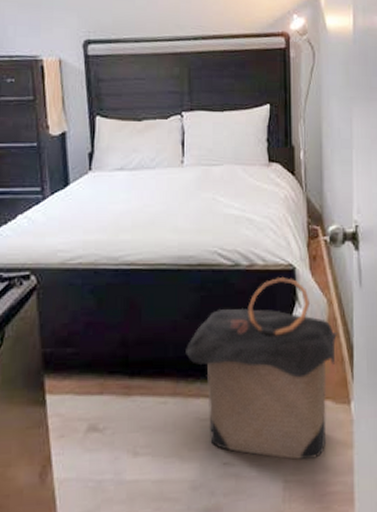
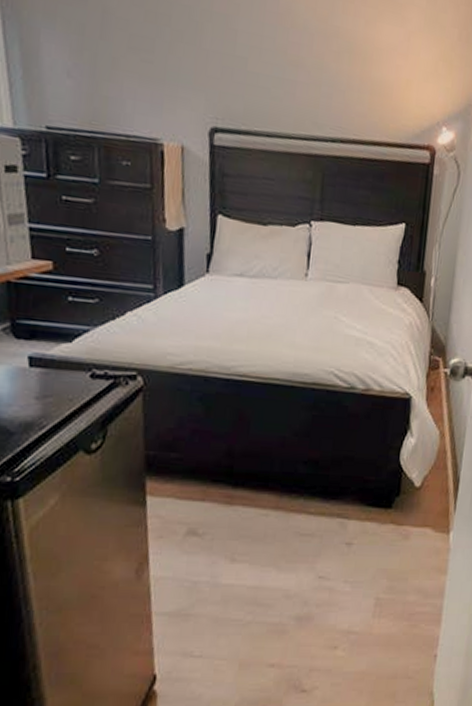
laundry hamper: present [186,276,338,460] -> none [291,404,446,581]

